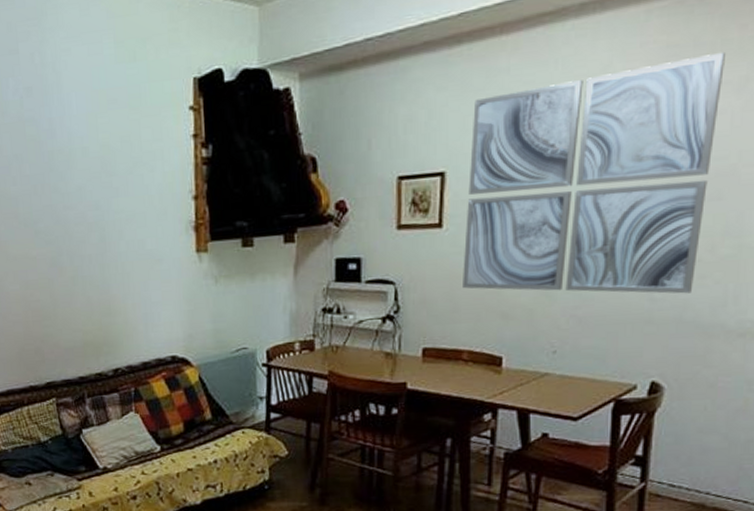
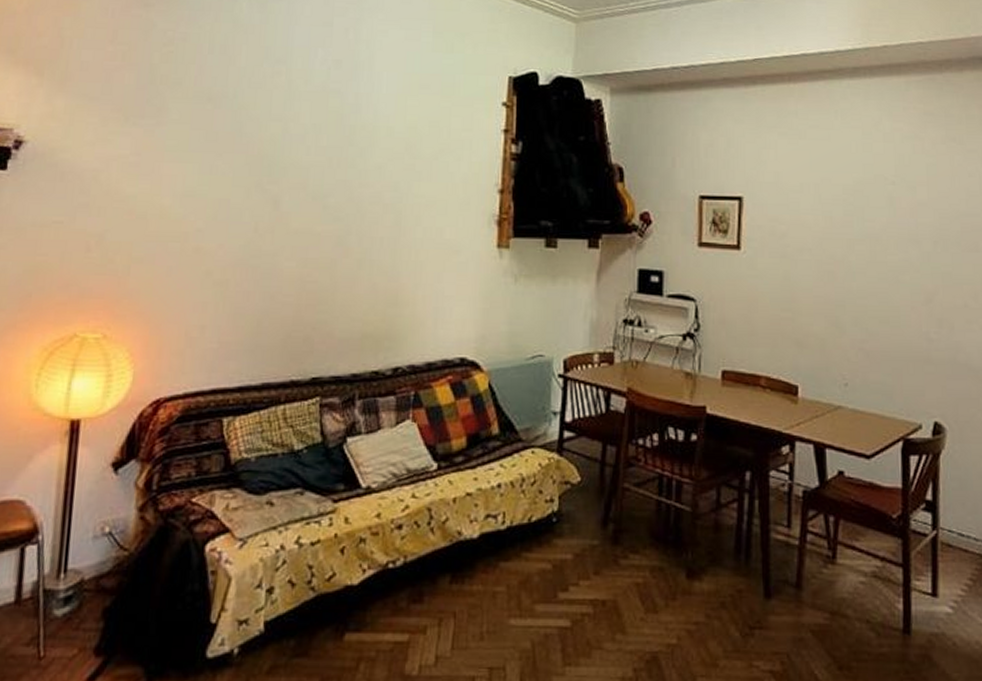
wall art: present [463,51,725,294] -> none [760,125,970,337]

